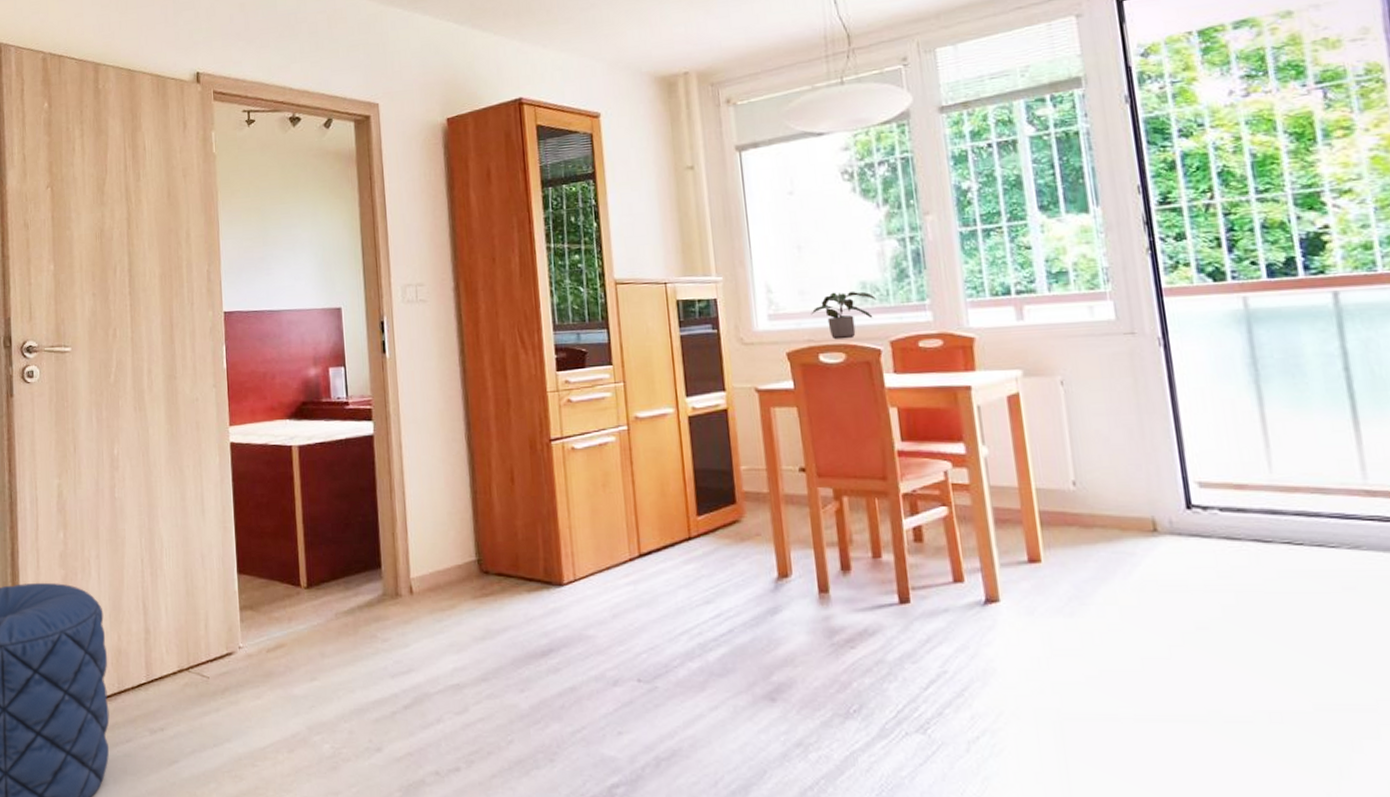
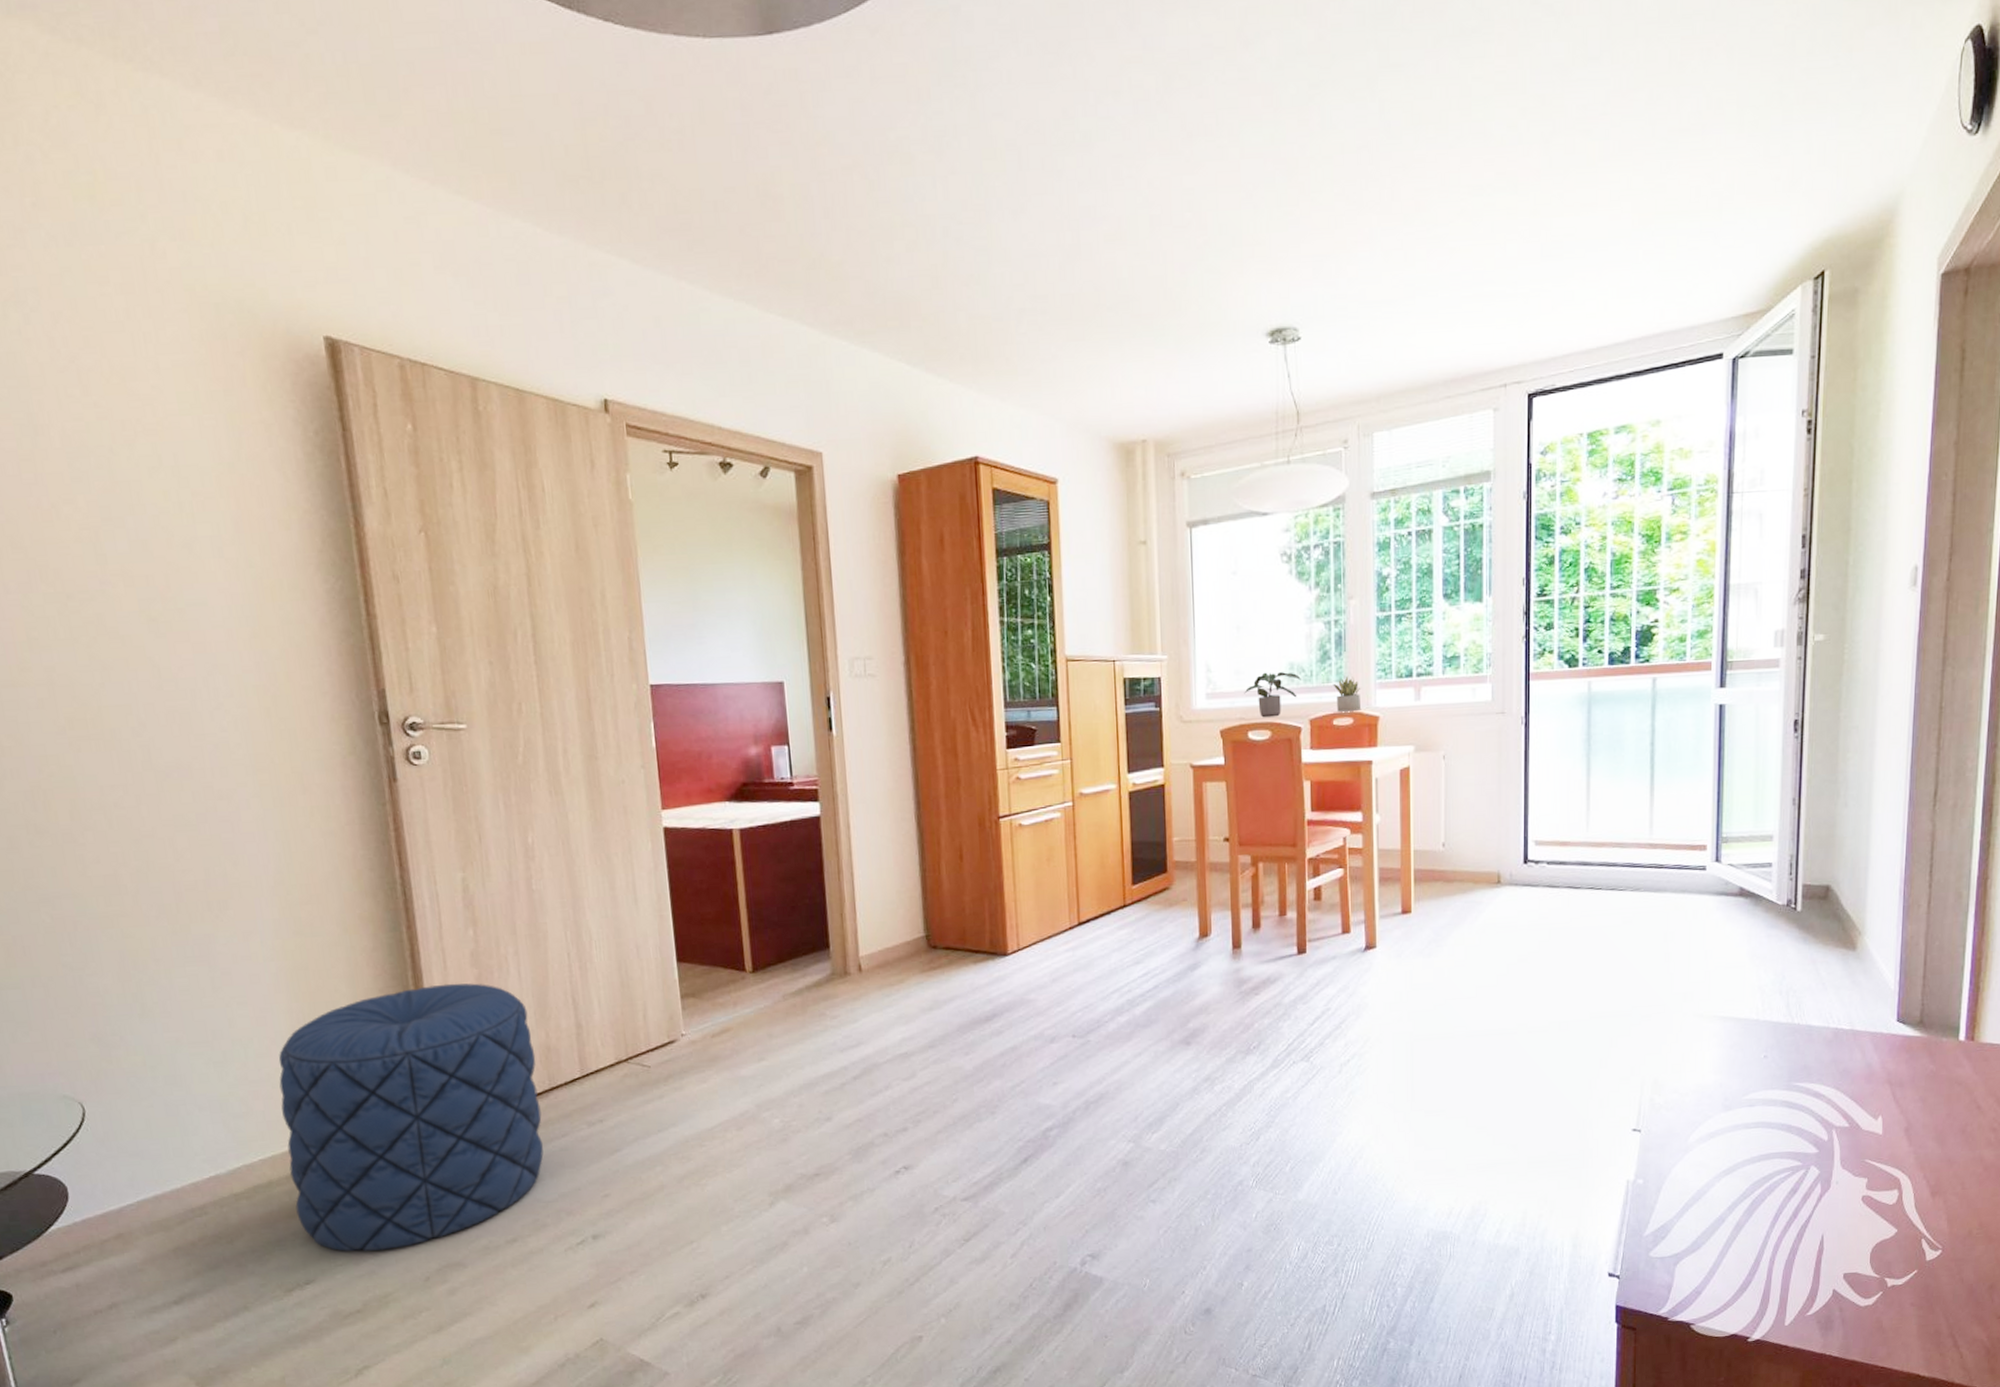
succulent plant: none [914,294,950,333] -> present [1333,675,1361,712]

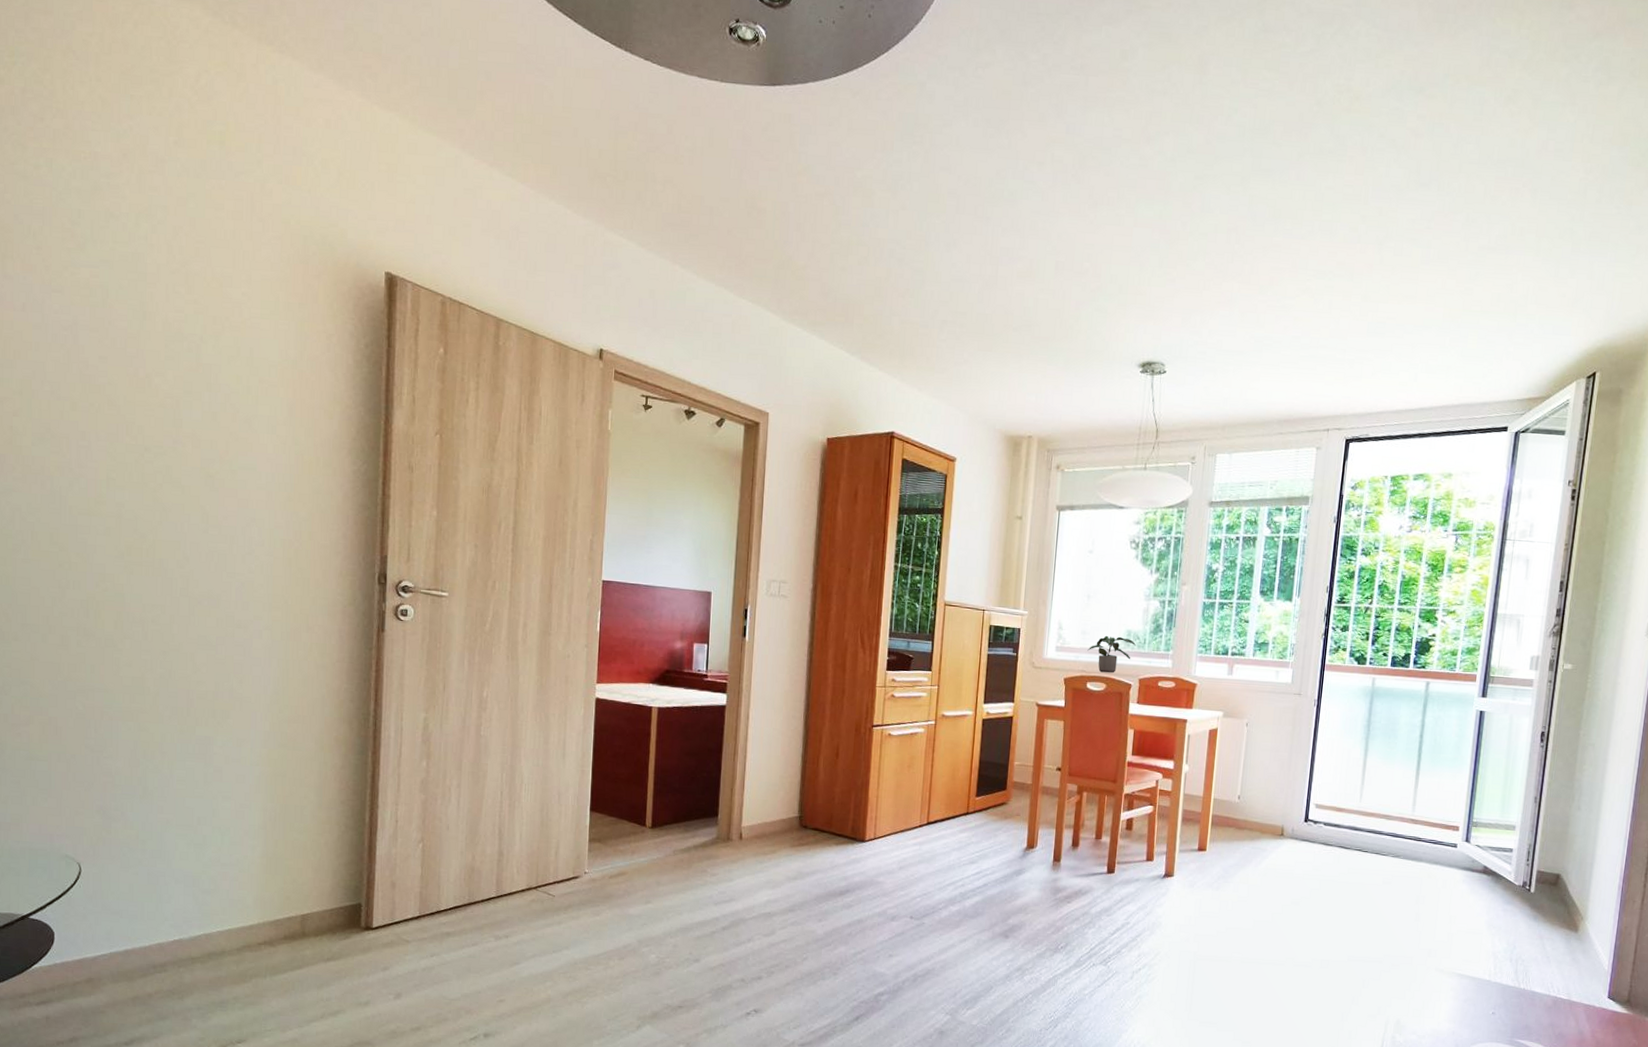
pouf: present [278,983,544,1251] -> none [240,804,461,1022]
succulent plant: present [1333,675,1361,712] -> none [1161,647,1185,677]

